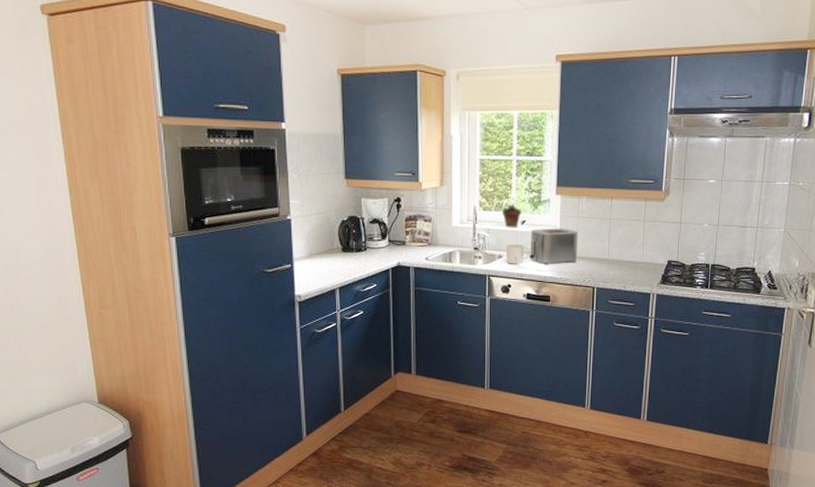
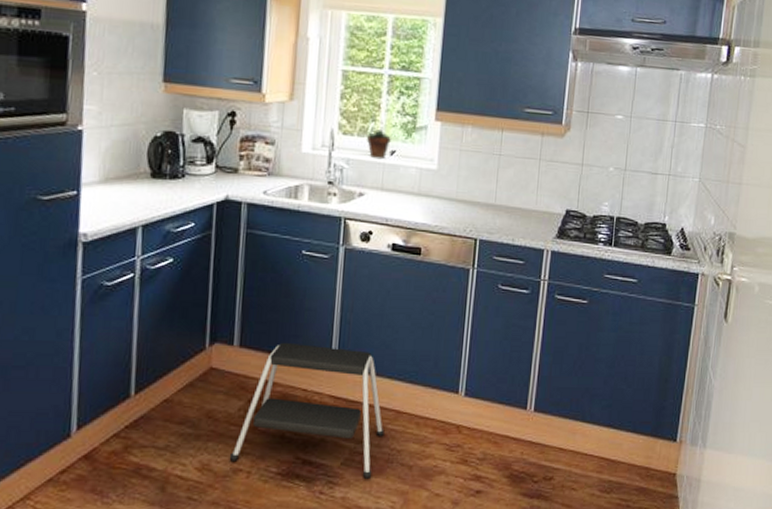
step stool: none [414,371,529,471] -> present [229,342,385,479]
mug: present [506,243,530,264] -> none [368,179,399,206]
toaster: present [528,228,579,265] -> none [396,162,461,208]

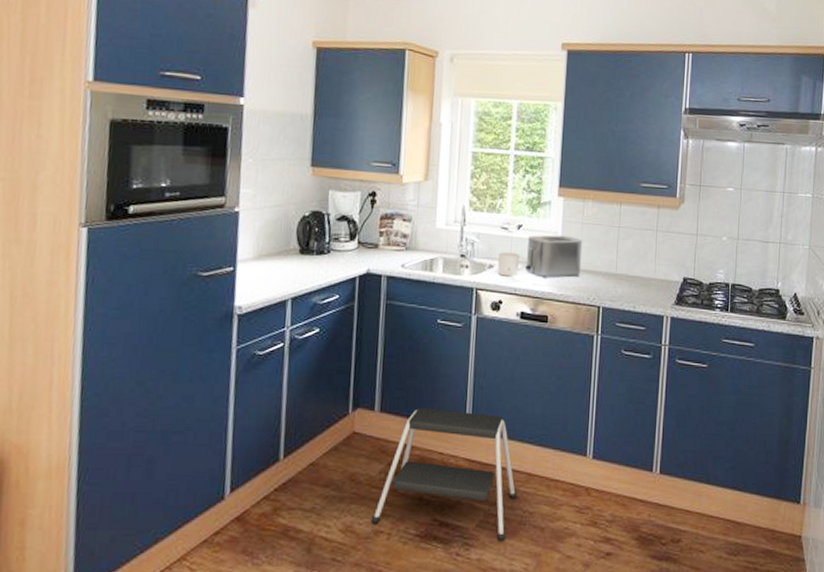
succulent plant: present [367,119,391,160] -> none [496,196,518,234]
mug: none [368,179,399,206] -> present [498,251,526,277]
toaster: none [396,162,461,208] -> present [524,234,583,278]

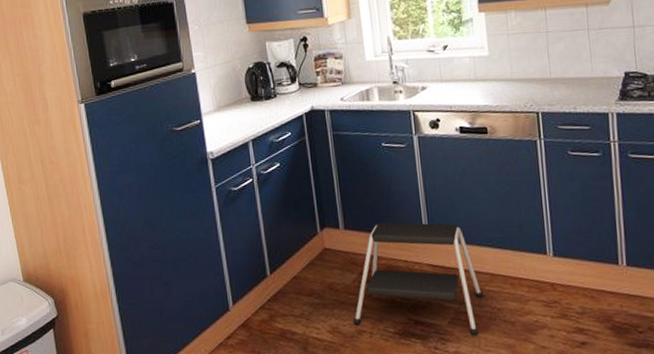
mug: present [498,251,526,277] -> none [429,72,457,96]
toaster: present [524,234,583,278] -> none [454,48,514,93]

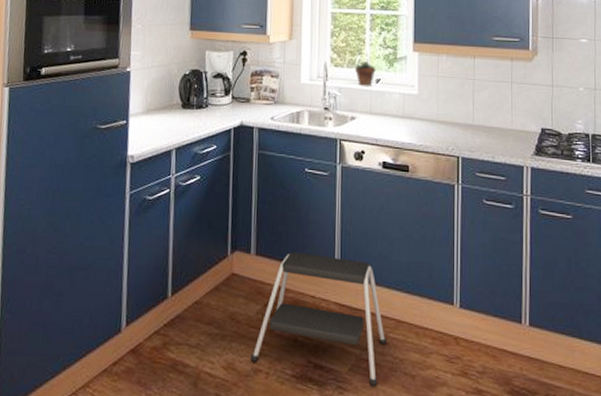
succulent plant: none [420,20,442,56] -> present [355,52,376,87]

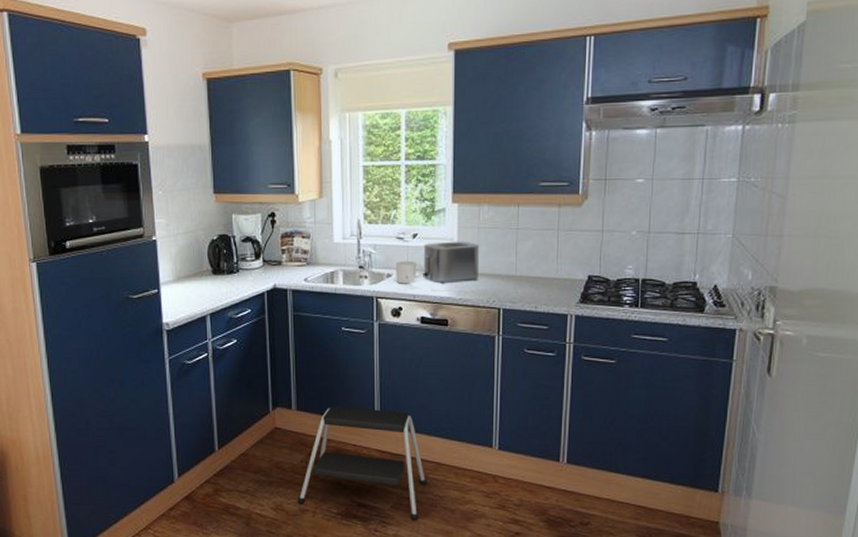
succulent plant: present [355,52,376,87] -> none [391,207,412,243]
mug: none [359,104,385,128] -> present [396,260,423,284]
toaster: none [384,88,439,130] -> present [421,241,480,284]

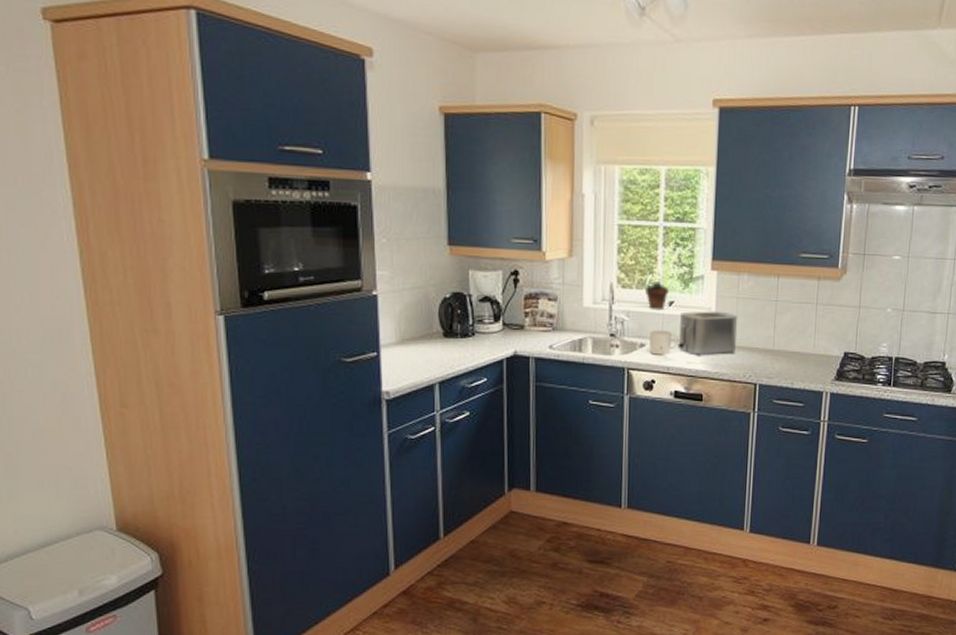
step stool: present [297,405,427,520] -> none [533,486,675,609]
succulent plant: none [391,207,412,243] -> present [646,271,669,311]

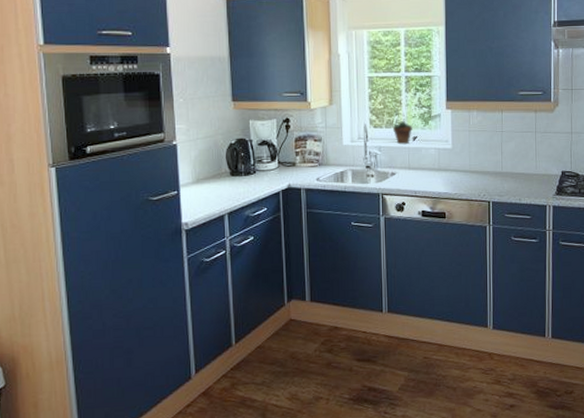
mug: present [649,329,678,355] -> none [399,160,423,182]
toaster: present [677,311,738,356] -> none [421,142,471,181]

